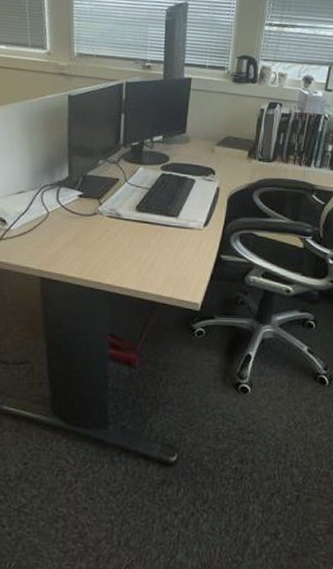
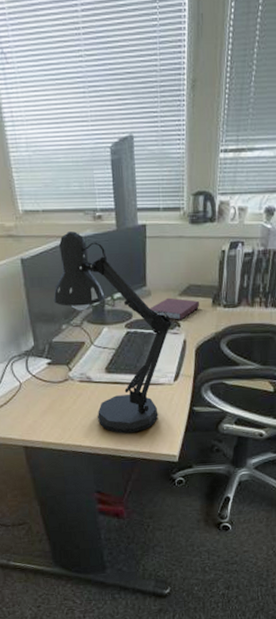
desk lamp: none [94,76,208,275] -> present [53,231,173,434]
notebook: none [187,146,236,168] -> present [150,297,200,320]

